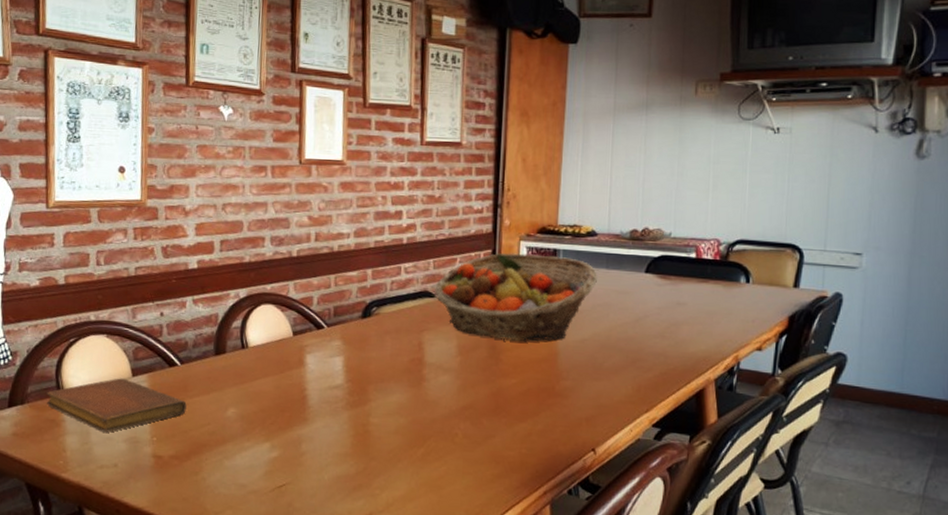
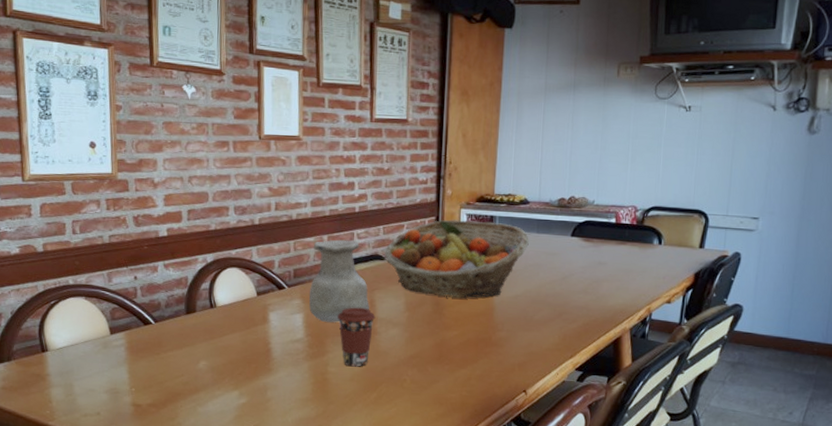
notebook: present [47,378,187,433] -> none [31,336,162,385]
vase: none [350,274,417,367] -> present [309,239,369,322]
coffee cup: none [380,350,424,418] -> present [336,307,376,367]

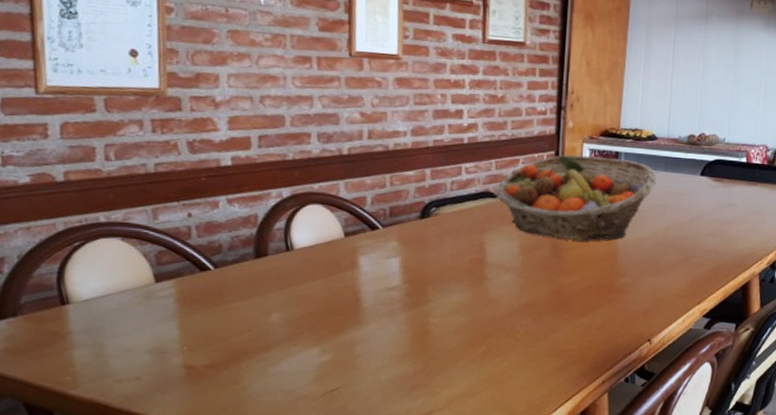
vase: present [309,239,369,322] -> none [407,174,479,267]
coffee cup: present [336,307,376,367] -> none [440,250,486,317]

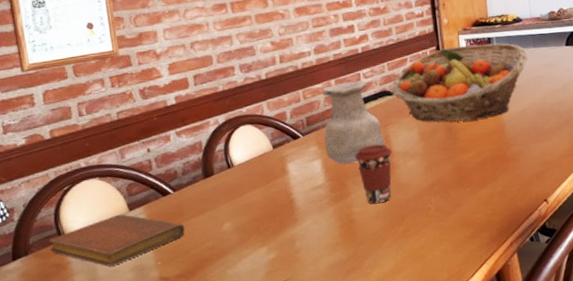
notebook: none [46,284,223,344] -> present [49,214,185,267]
vase: none [407,174,479,267] -> present [322,80,385,164]
coffee cup: none [440,250,486,317] -> present [354,144,393,204]

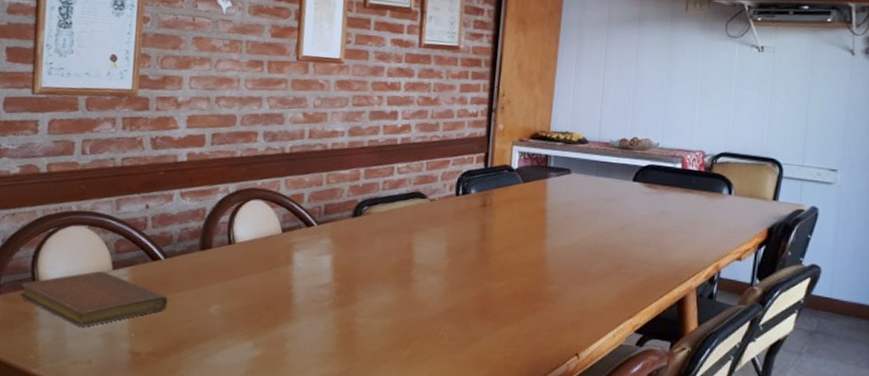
vase: present [322,80,385,164] -> none [339,173,407,267]
coffee cup: present [354,144,393,204] -> none [369,250,413,319]
fruit basket: present [391,43,528,122] -> none [425,157,587,246]

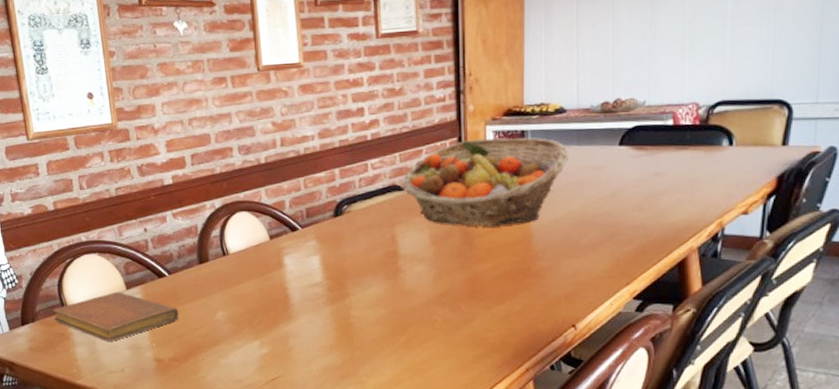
fruit basket: none [425,157,587,246] -> present [402,137,568,227]

